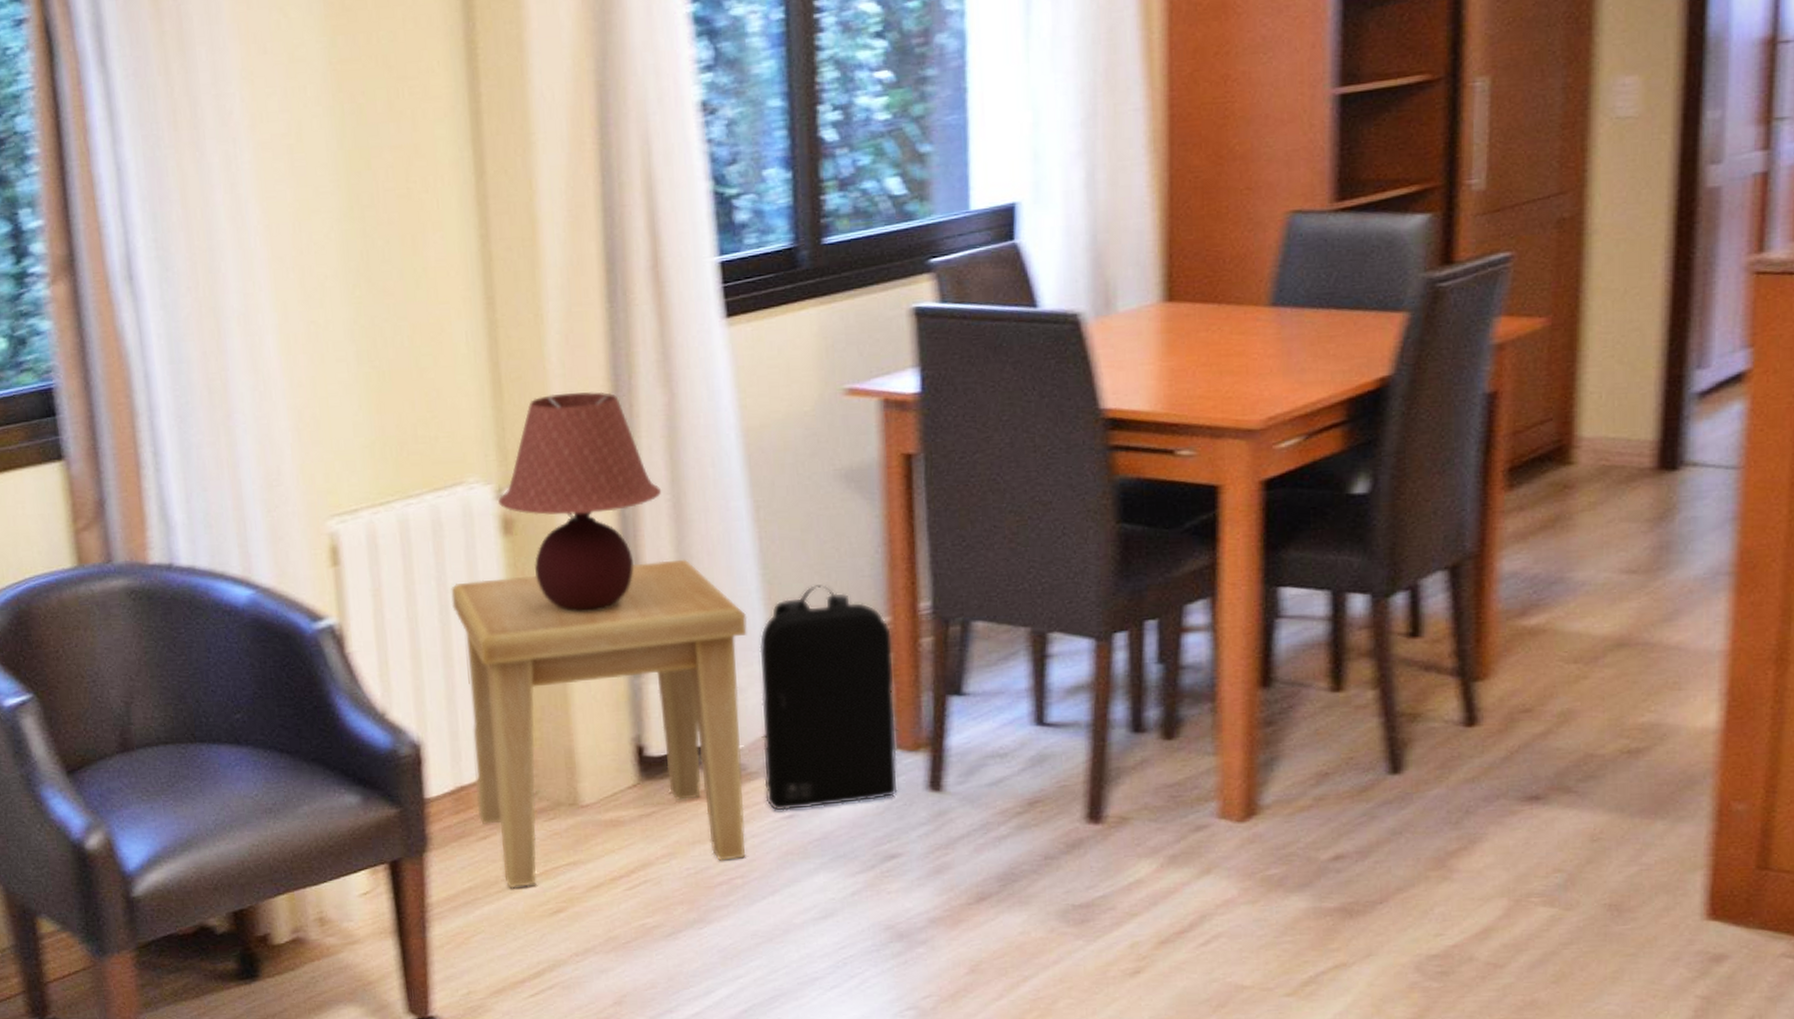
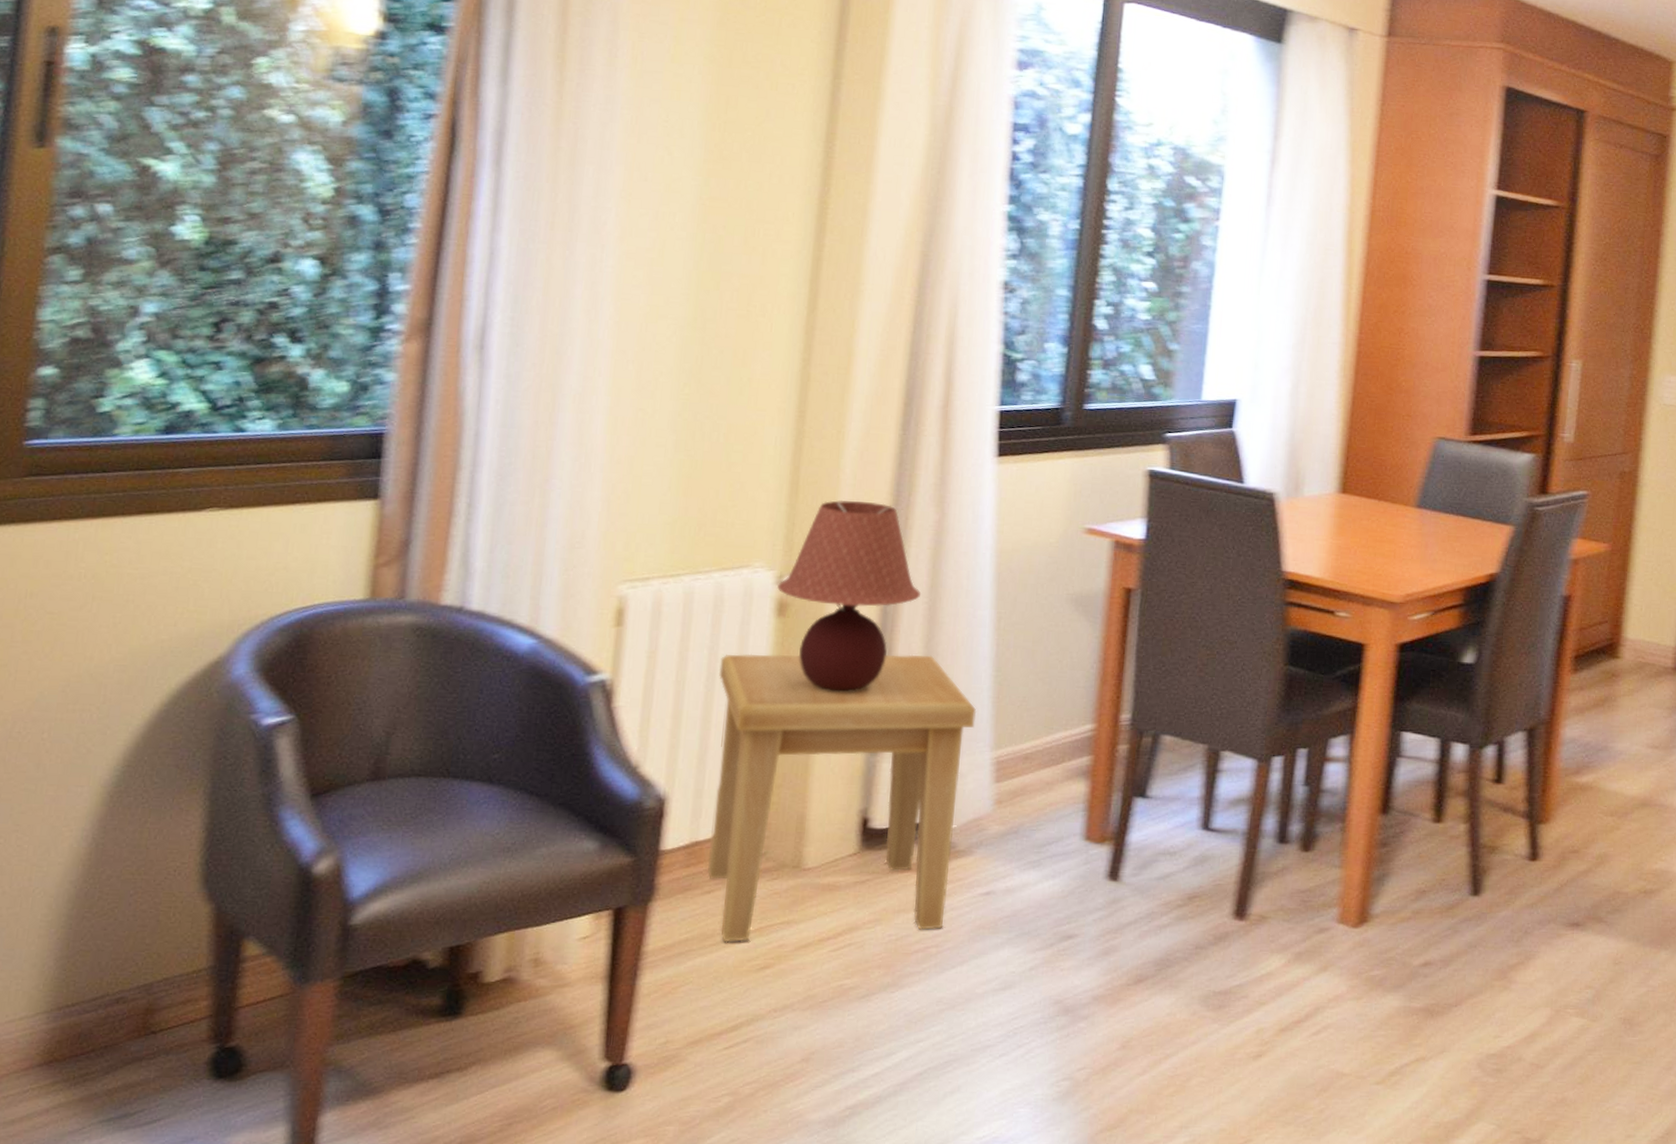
backpack: present [759,585,898,811] -> none [968,690,1096,888]

